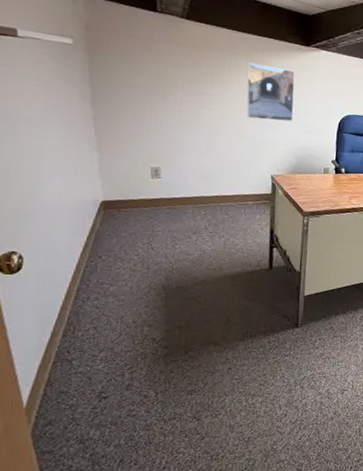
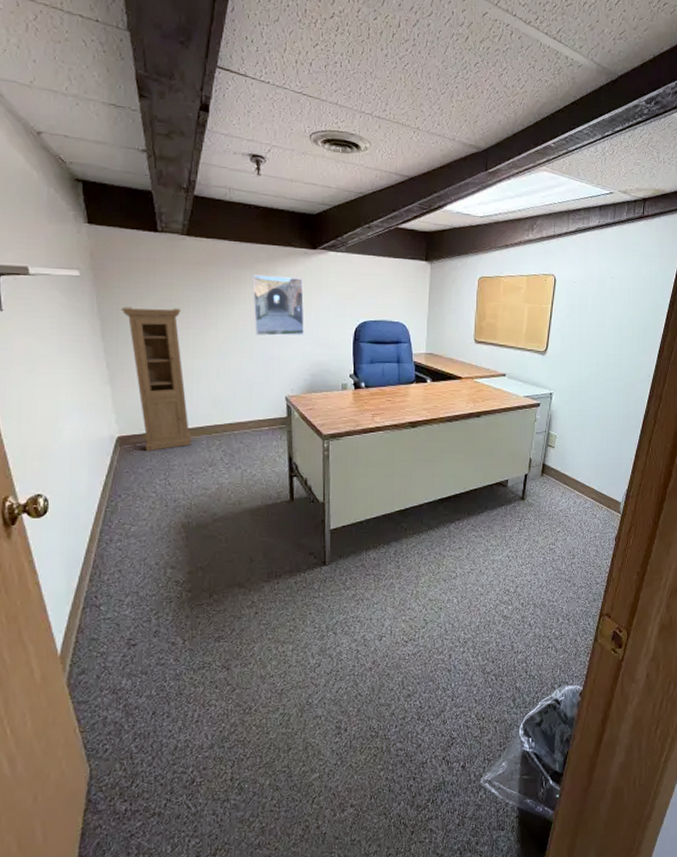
cabinet: none [114,78,178,217] -> present [121,307,192,451]

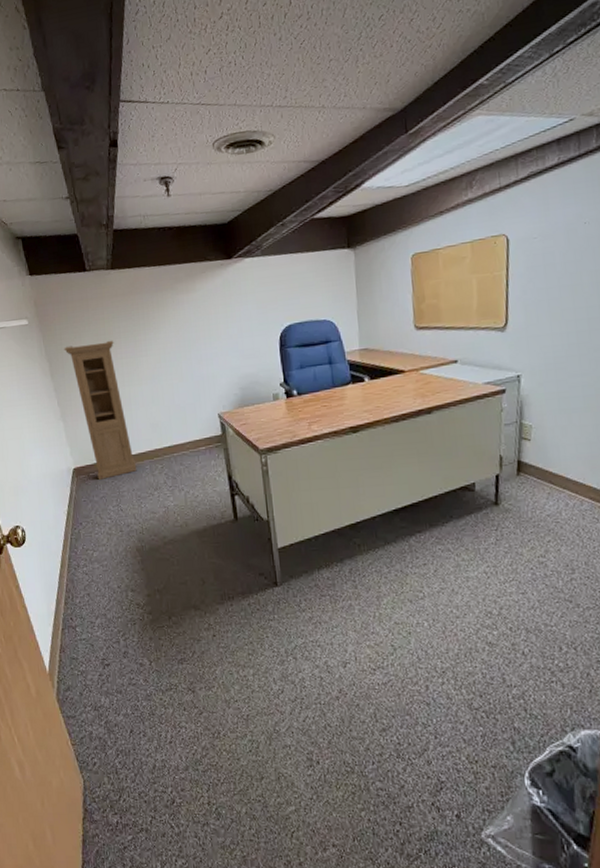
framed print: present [252,274,305,336] -> none [174,291,229,356]

